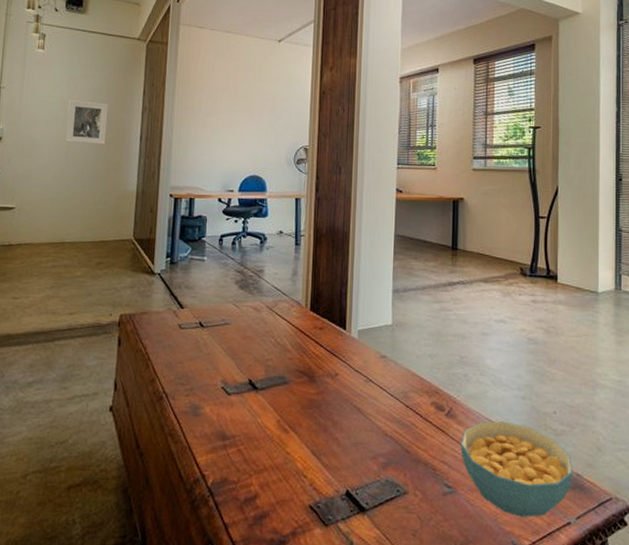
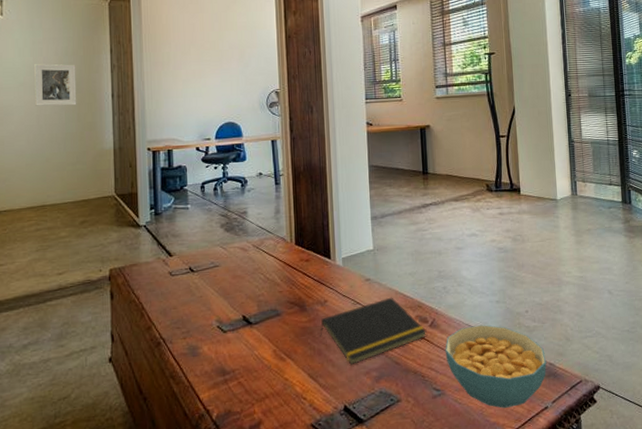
notepad: none [327,378,443,447] -> present [320,297,427,365]

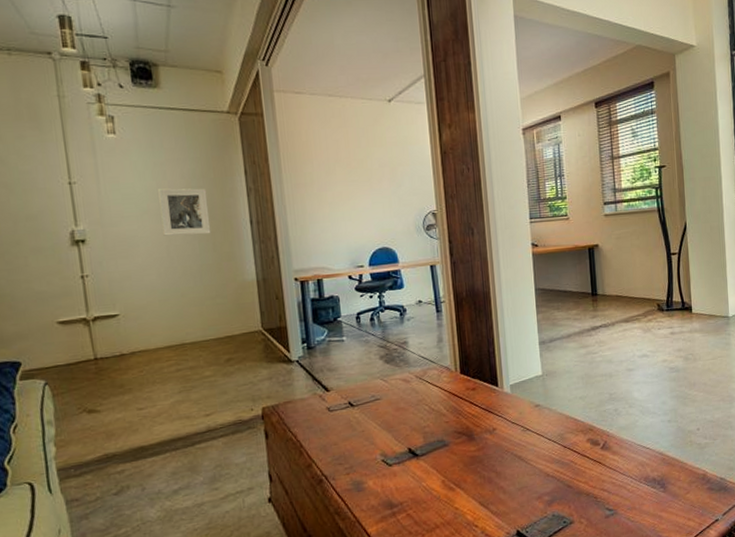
notepad: present [320,297,427,365] -> none [489,422,599,491]
cereal bowl: present [445,325,547,408] -> none [617,444,718,524]

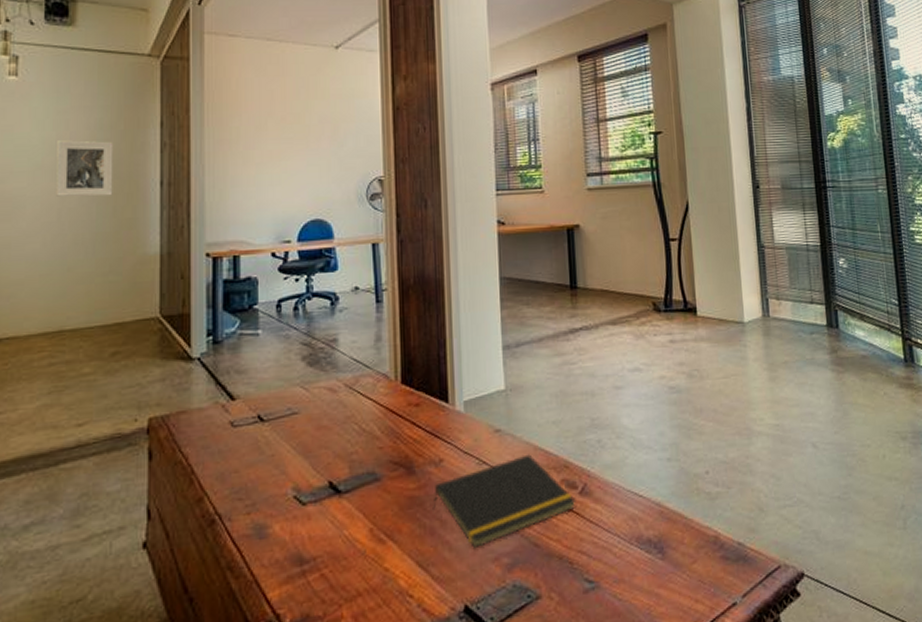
notepad: none [489,422,599,491] -> present [433,454,576,548]

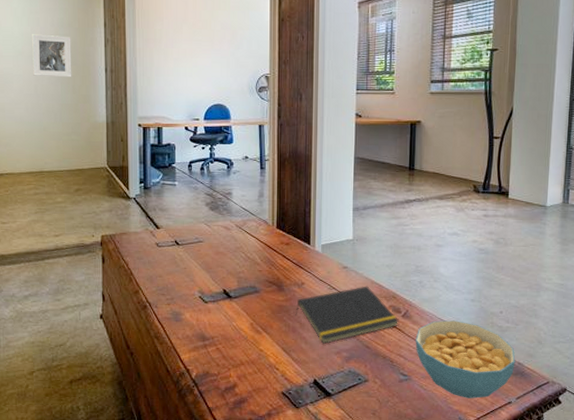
cereal bowl: none [600,491,734,606] -> present [415,320,516,398]

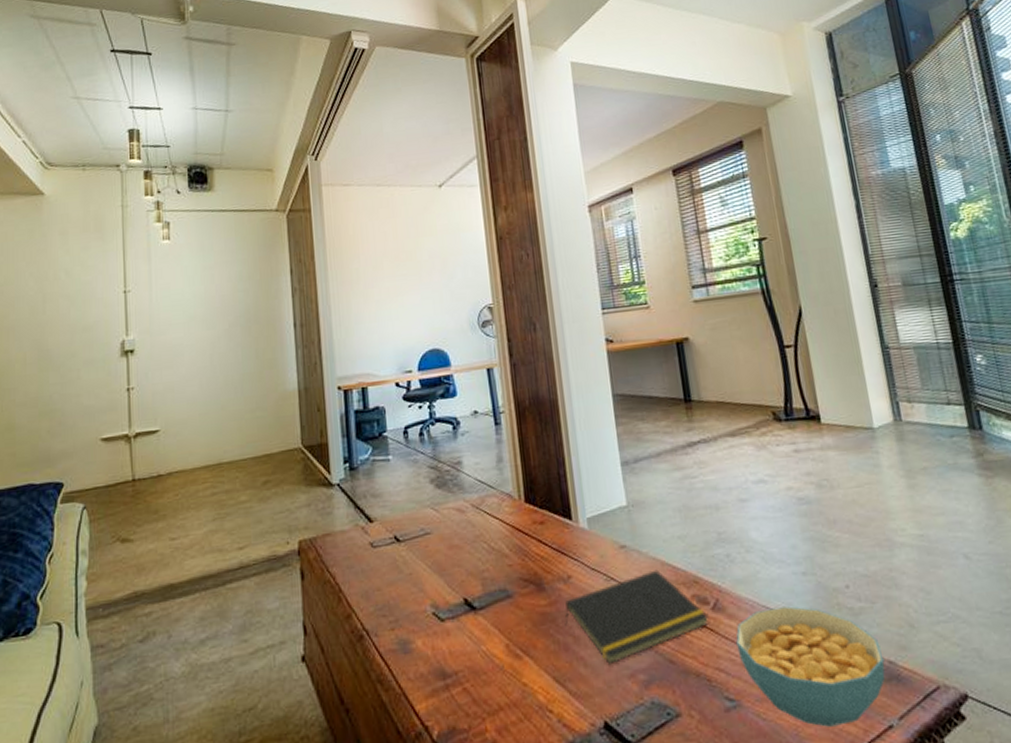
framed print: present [32,34,72,78] -> none [206,291,255,343]

